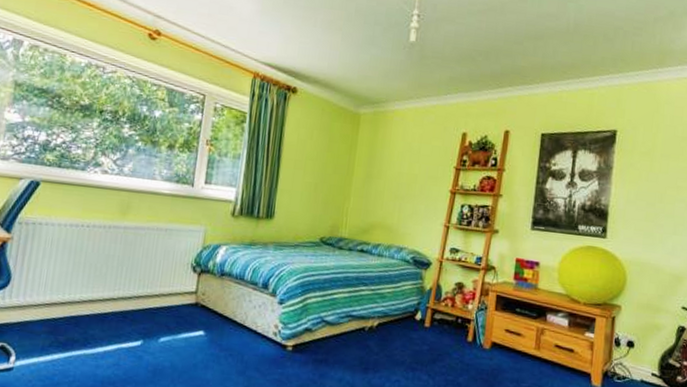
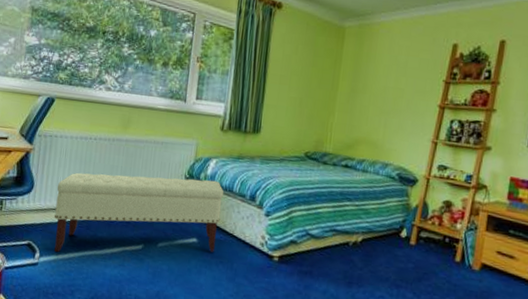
bench: none [34,263,234,354] -> present [54,172,224,252]

